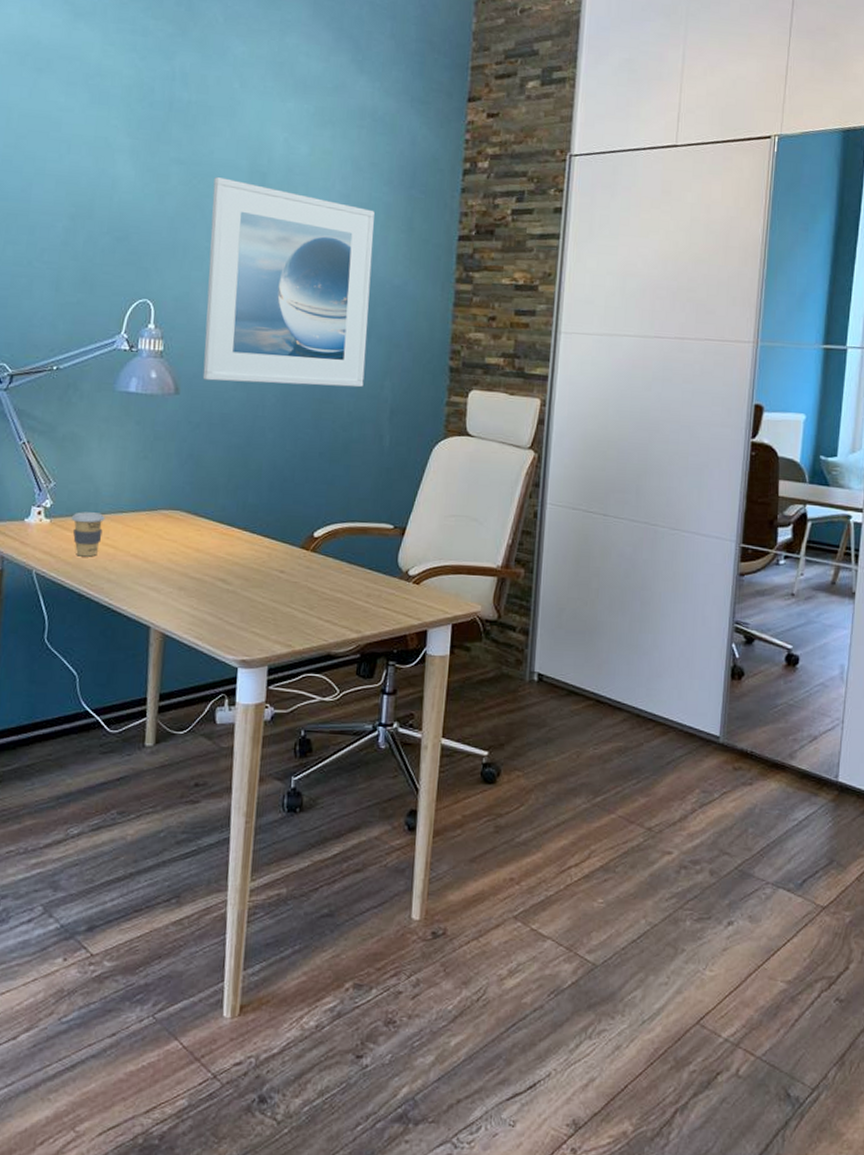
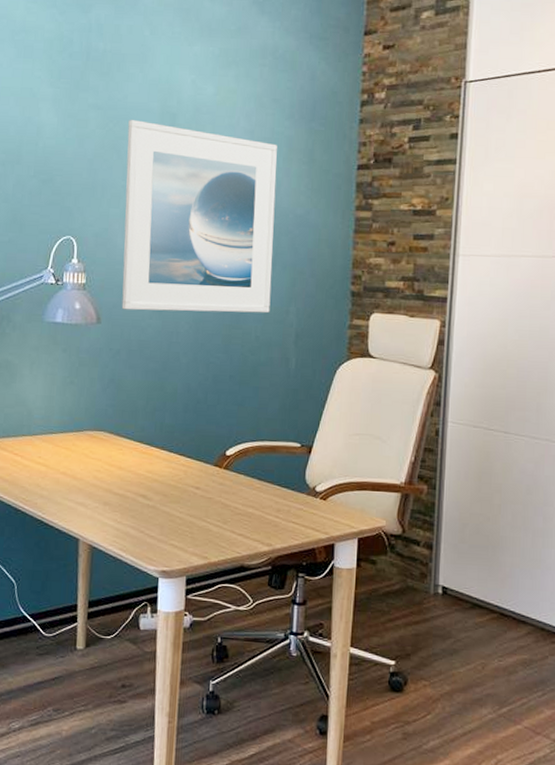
coffee cup: present [71,512,106,557] -> none [7,433,37,475]

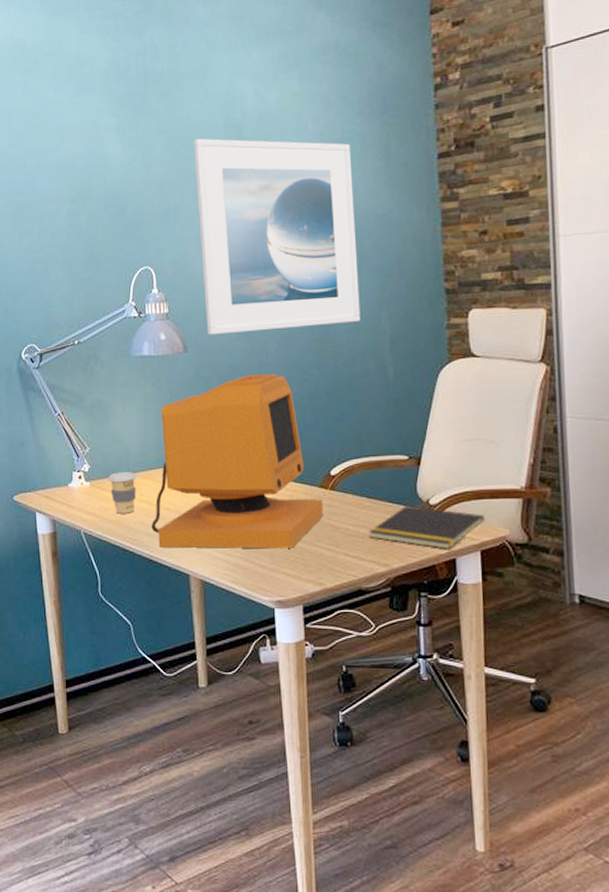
coffee cup: none [7,433,37,475] -> present [107,472,137,514]
computer monitor: none [46,352,216,522] -> present [151,374,324,549]
notepad: none [255,490,366,534] -> present [368,506,486,549]

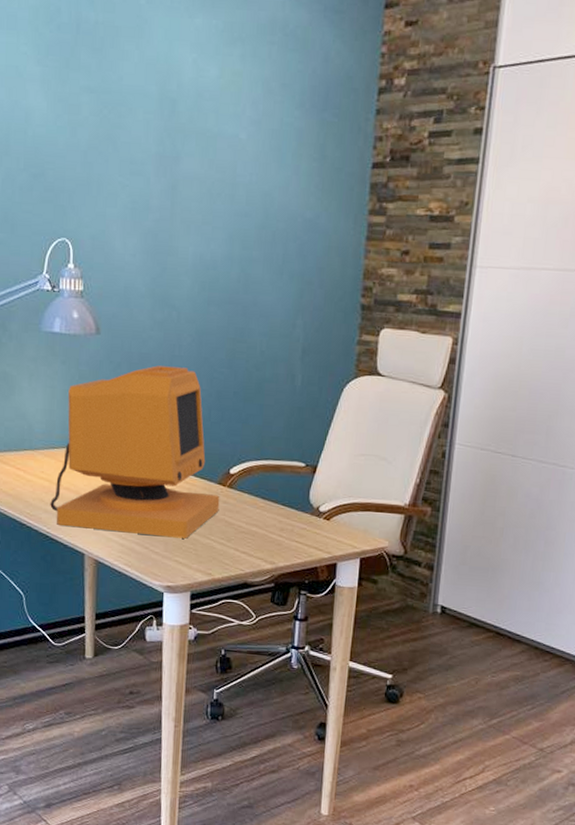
coffee cup: present [107,472,137,514] -> none [9,447,39,489]
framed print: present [194,138,361,335] -> none [121,106,286,327]
notepad: present [368,506,486,549] -> none [259,510,369,554]

